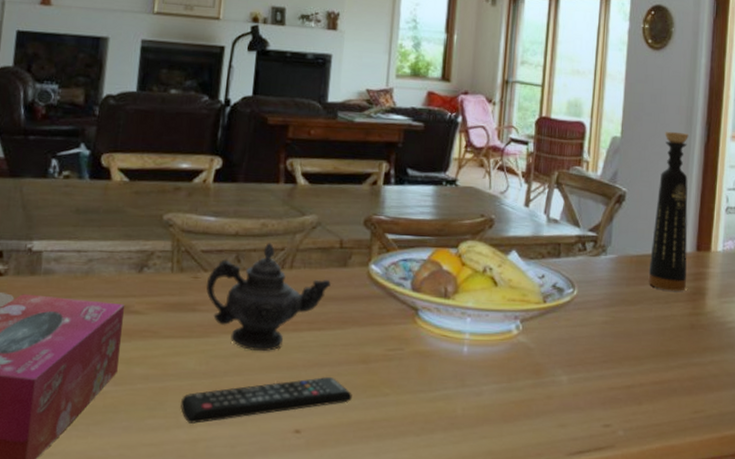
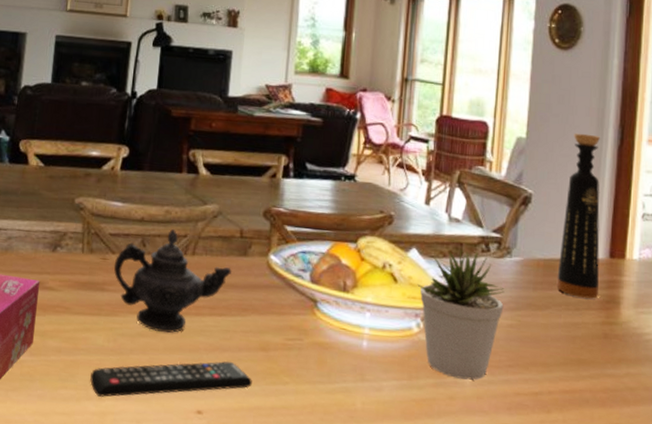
potted plant: none [517,250,600,378] -> present [417,251,505,380]

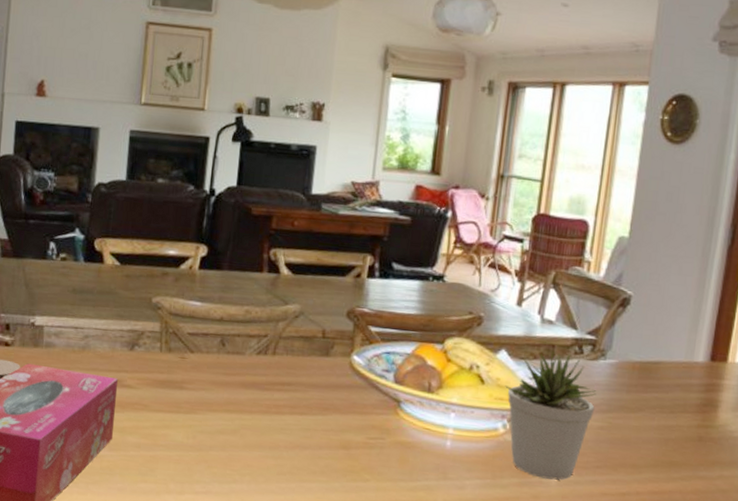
remote control: present [90,361,252,397] -> none [170,459,333,491]
teapot: present [113,228,233,333] -> none [192,328,314,431]
bottle: present [556,133,600,299] -> none [651,232,709,402]

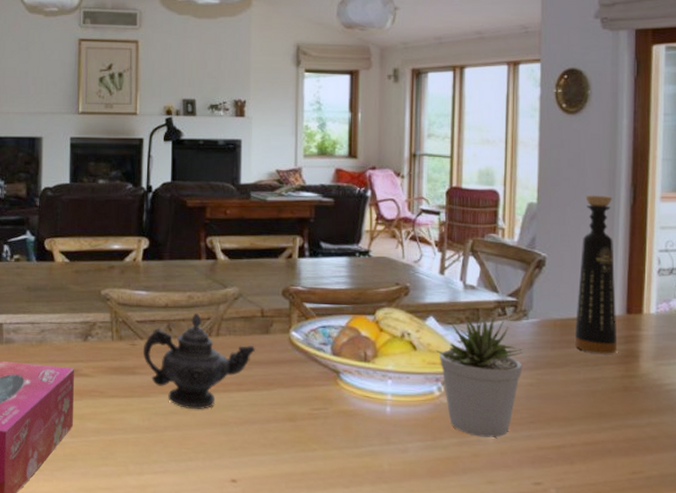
teapot: none [192,328,314,431] -> present [142,312,256,410]
bottle: none [651,232,709,402] -> present [574,195,618,354]

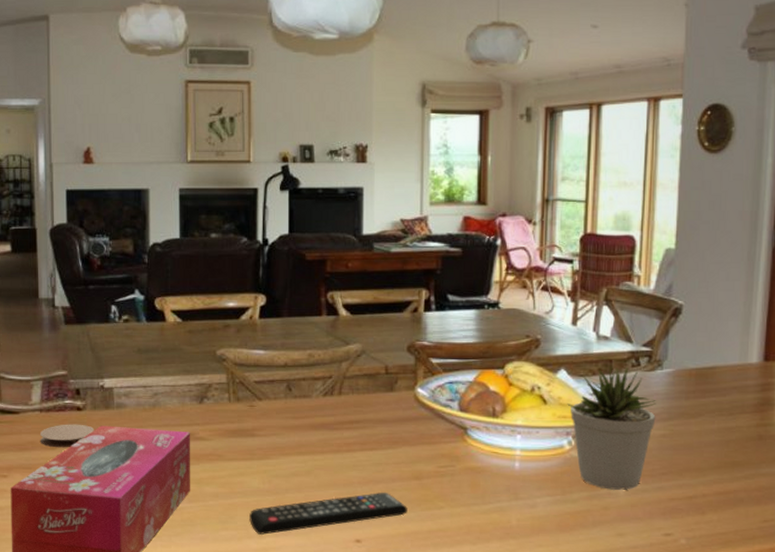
remote control: none [129,433,282,472] -> present [249,493,407,535]
teapot: present [142,312,256,410] -> none [261,371,380,471]
bottle: present [574,195,618,354] -> none [709,238,754,403]

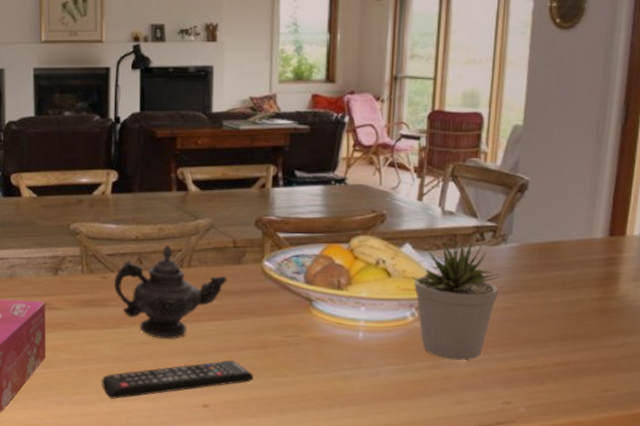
teapot: none [261,371,380,471] -> present [113,244,228,340]

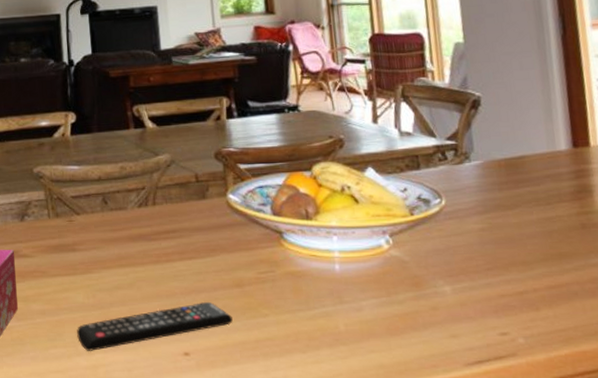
teapot: present [113,244,228,340] -> none [80,183,195,283]
potted plant: present [411,241,500,360] -> none [379,161,472,289]

